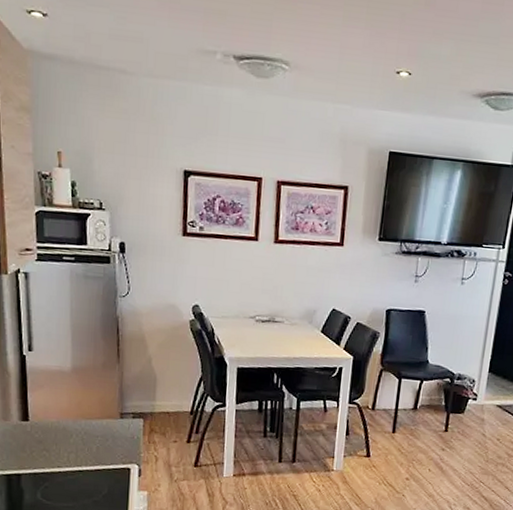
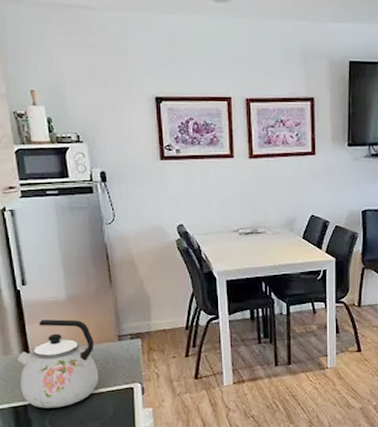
kettle: none [16,388,97,481] -> present [17,319,99,408]

